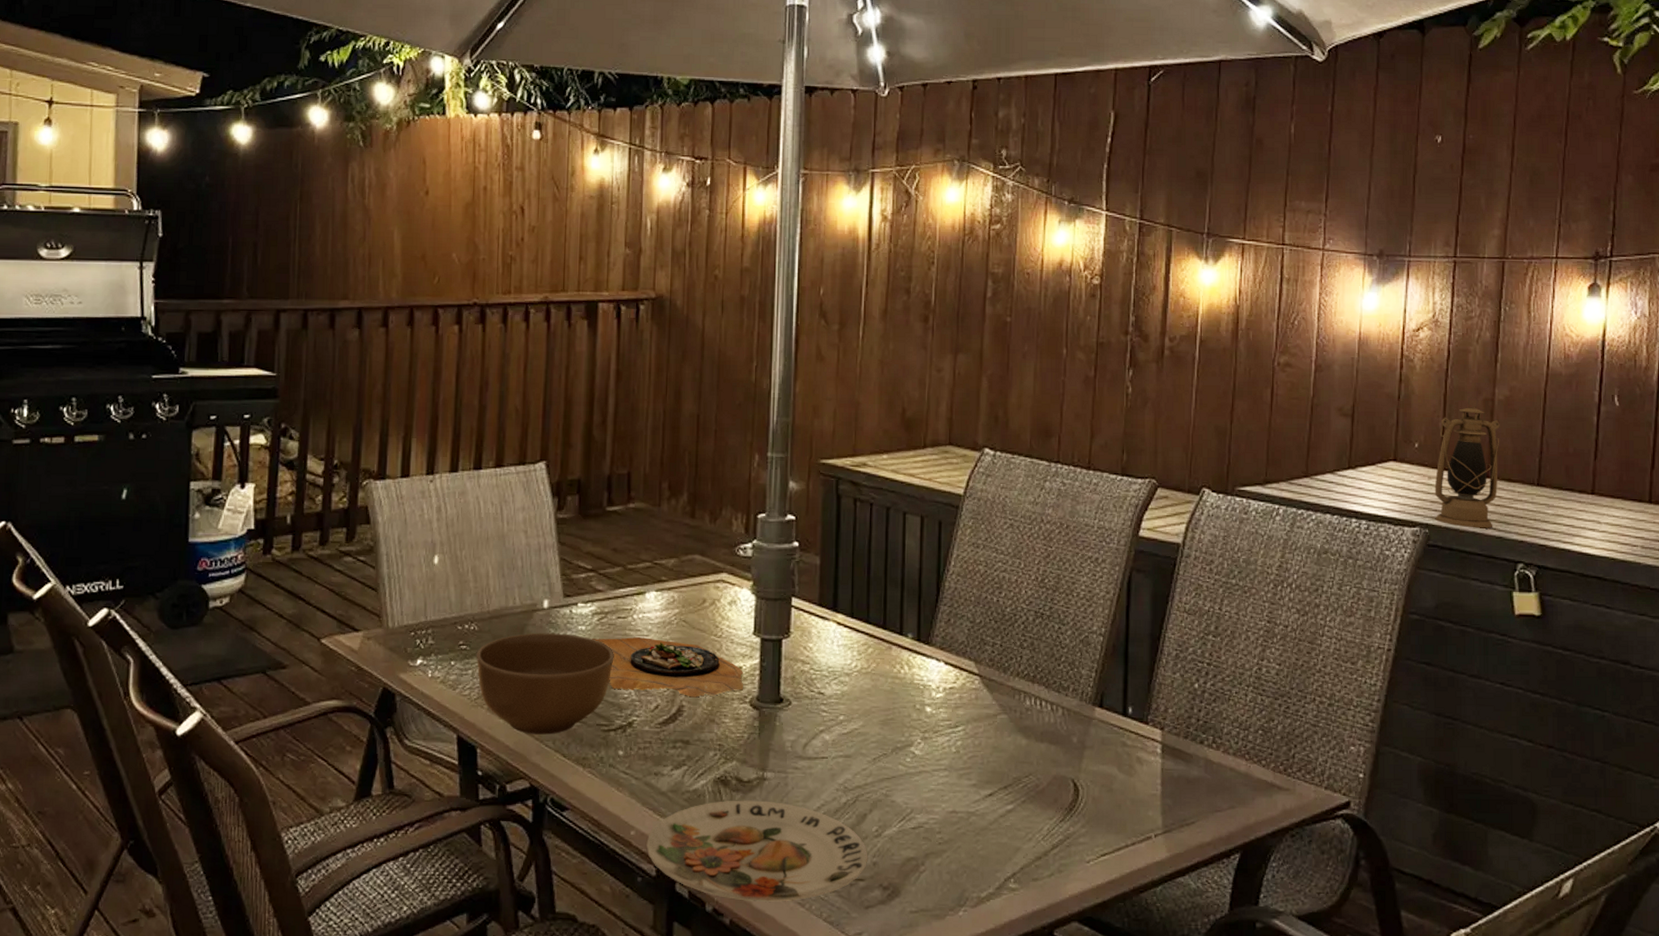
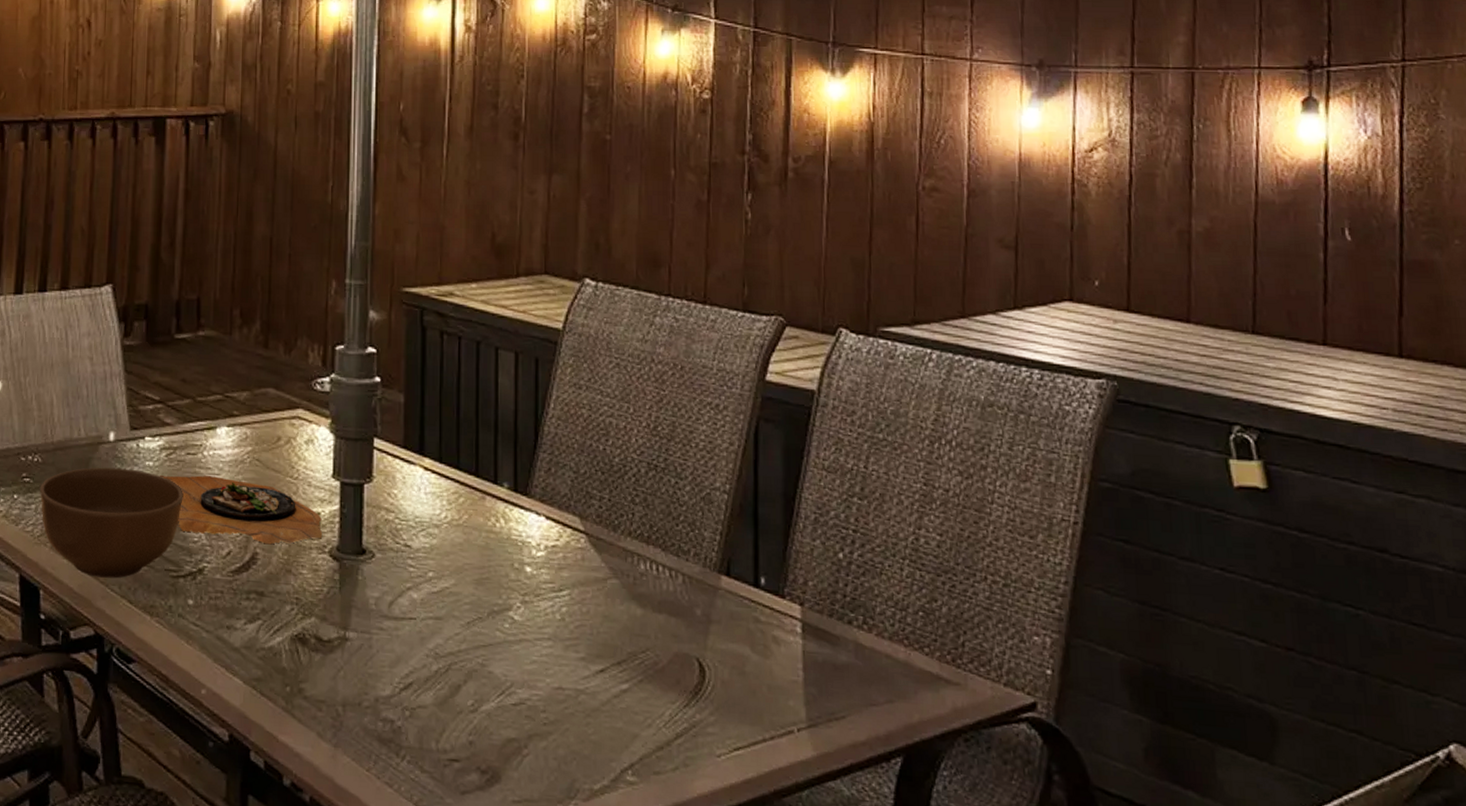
plate: present [646,800,868,902] -> none [218,661,464,780]
lantern: present [1434,396,1500,529] -> none [1122,227,1202,383]

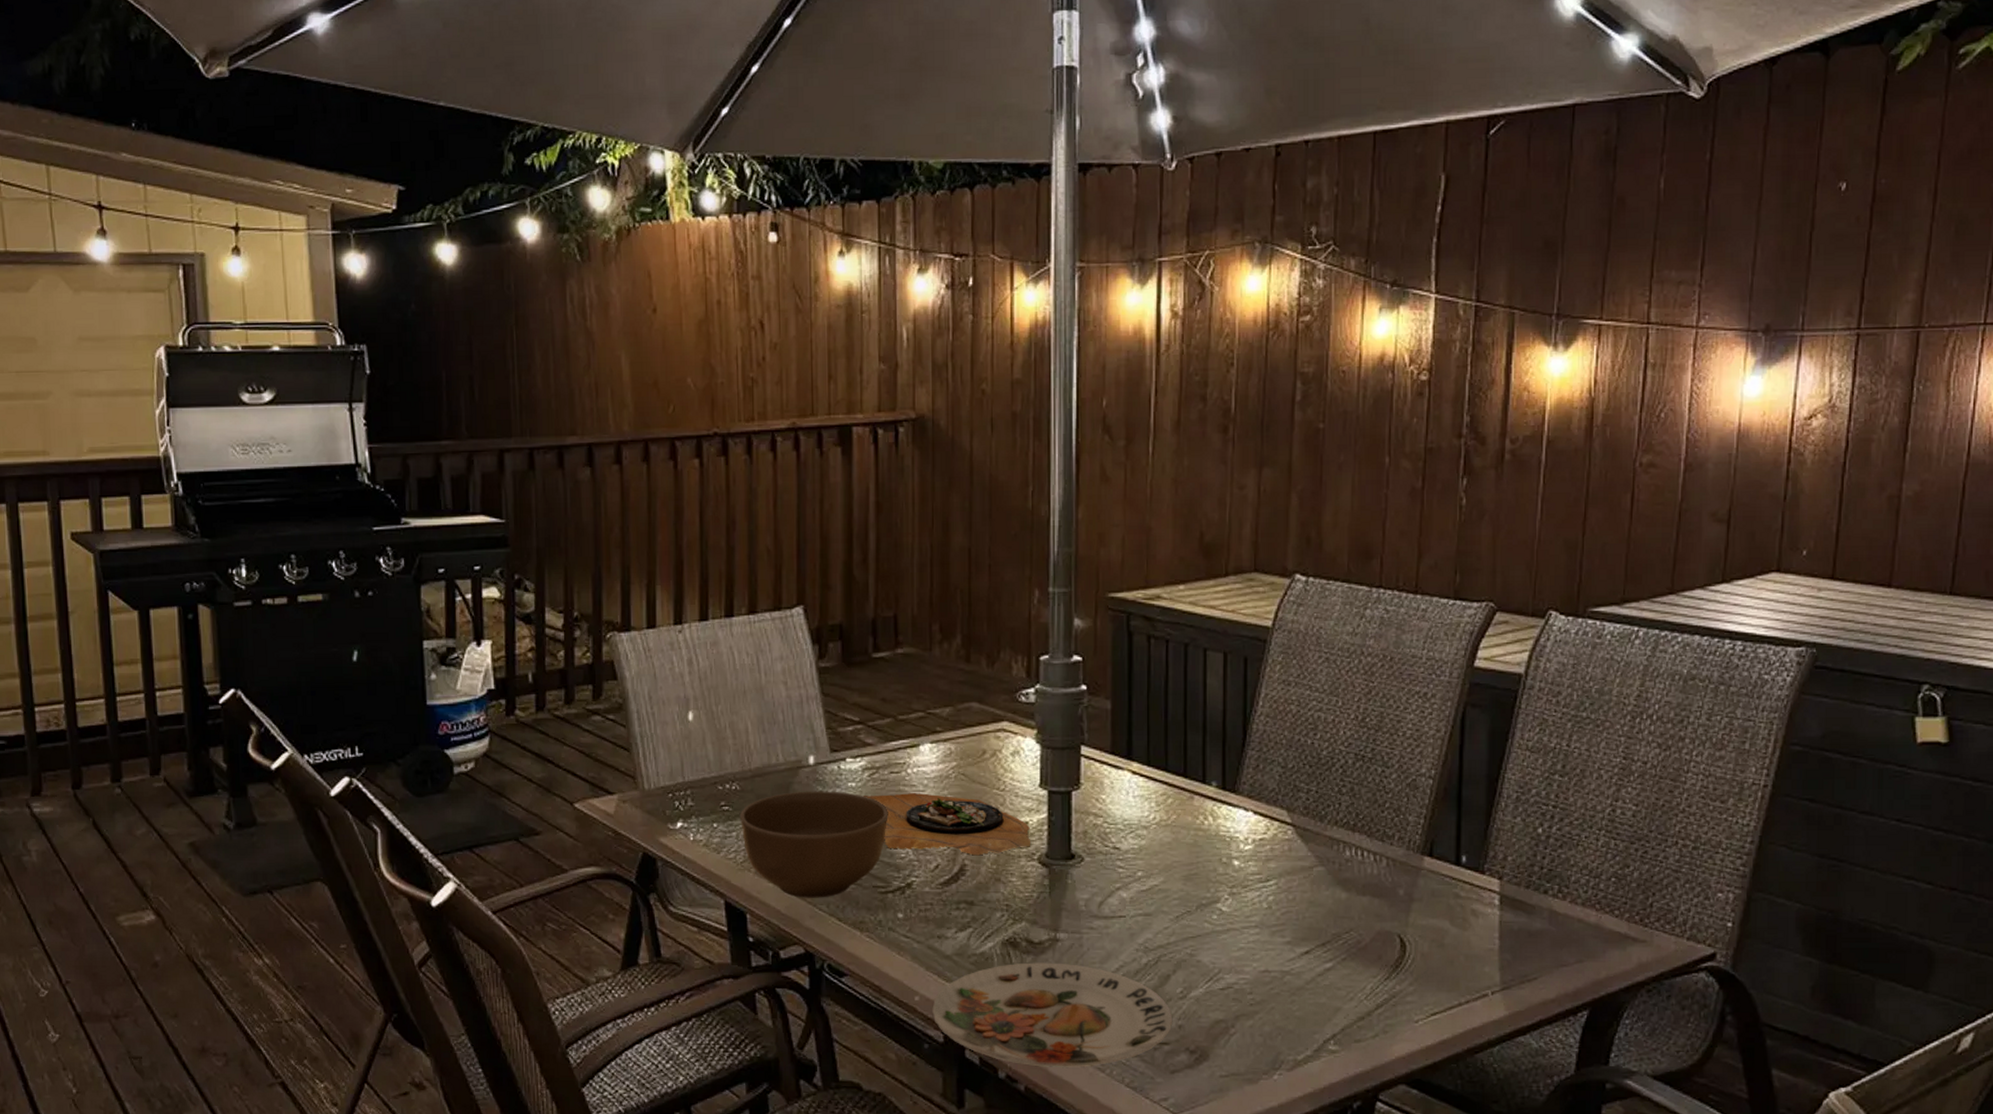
plate: none [218,661,464,780] -> present [932,962,1173,1067]

